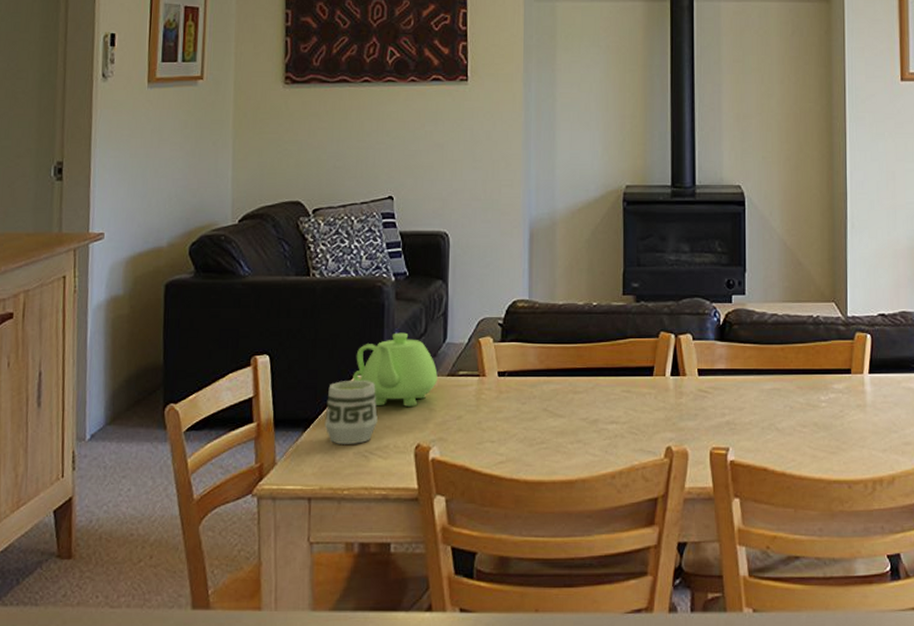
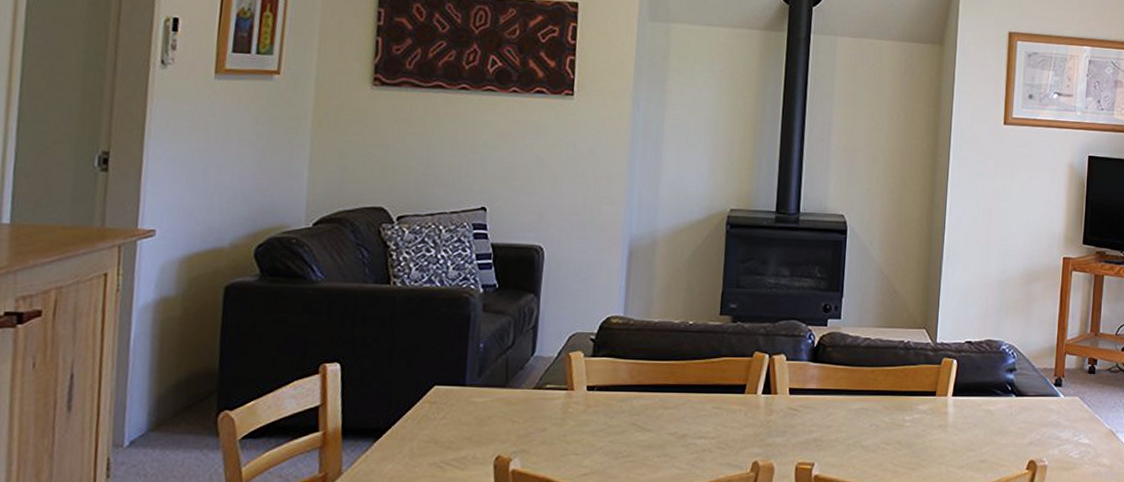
cup: present [324,380,378,444] -> none [398,390,457,455]
teapot: present [353,332,438,406] -> none [431,344,524,418]

